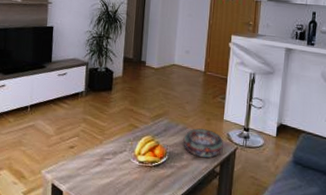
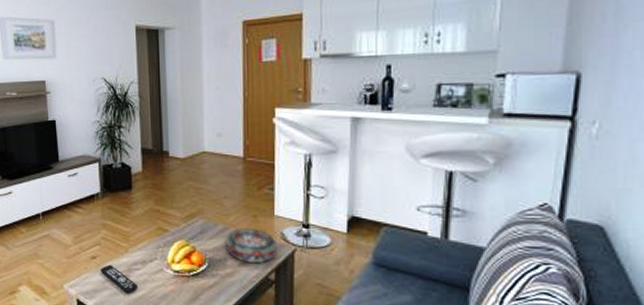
remote control: none [76,154,108,181] -> present [100,264,139,294]

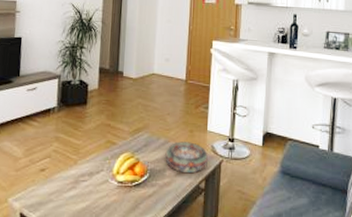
remote control: present [100,264,139,294] -> none [47,177,84,206]

